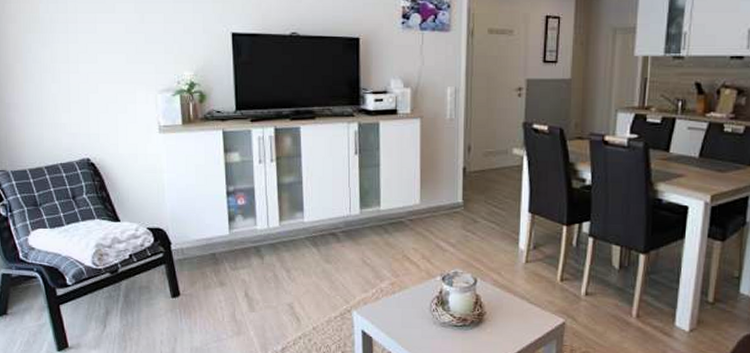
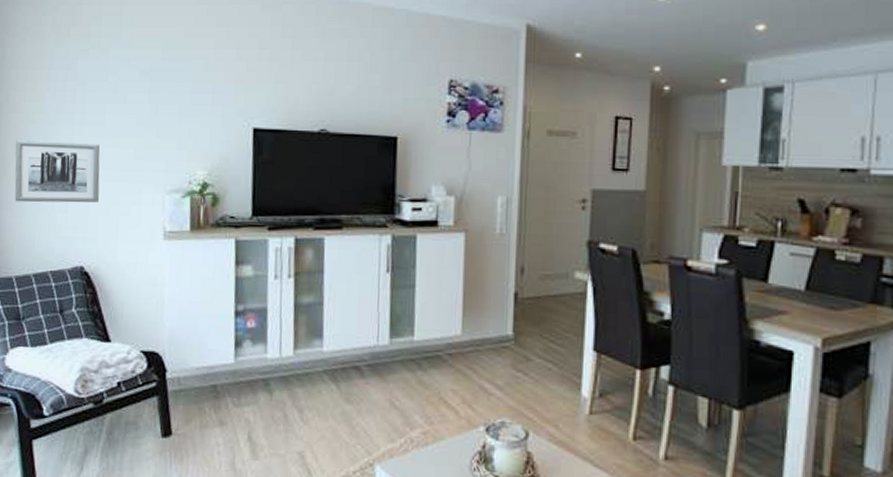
wall art: none [15,49,99,104] -> present [14,140,100,203]

